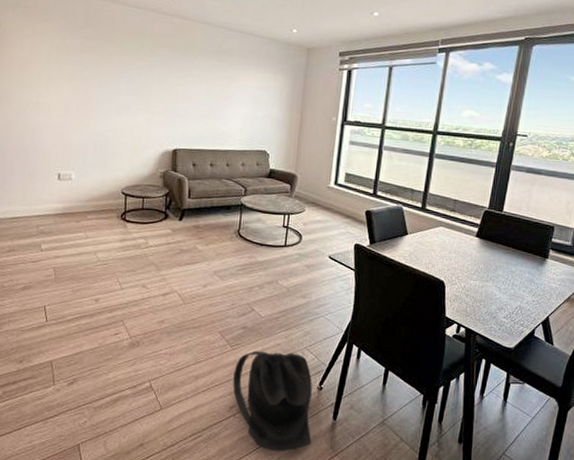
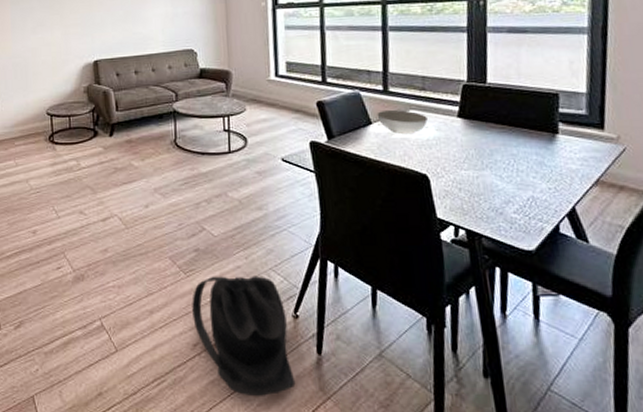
bowl: none [413,225,452,247] -> present [377,110,428,135]

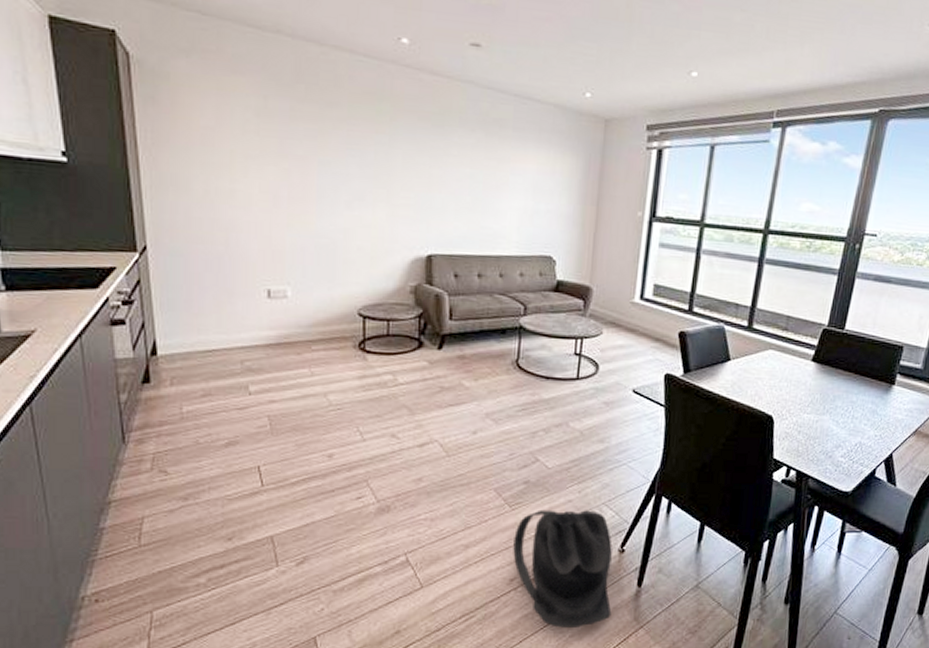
bowl: present [377,110,428,135] -> none [736,348,784,375]

